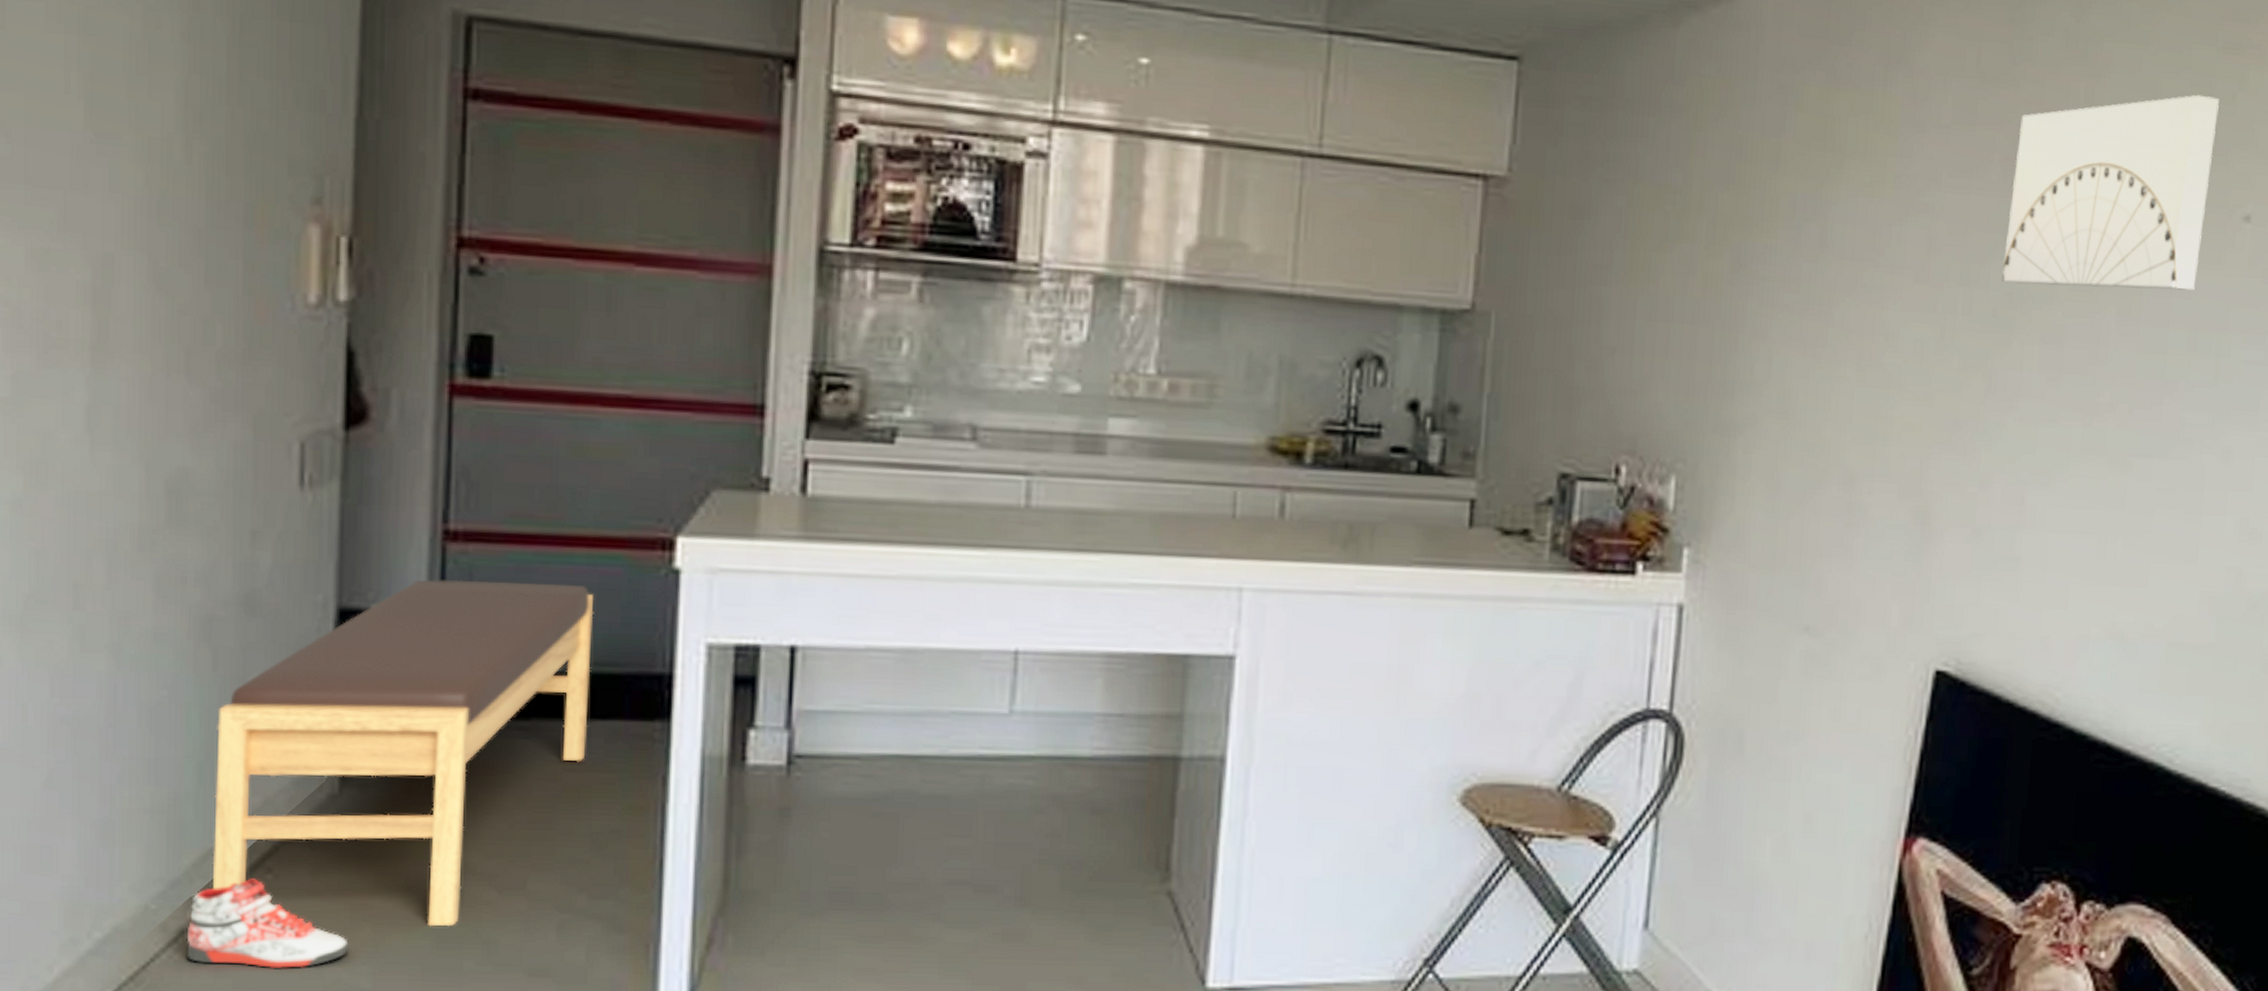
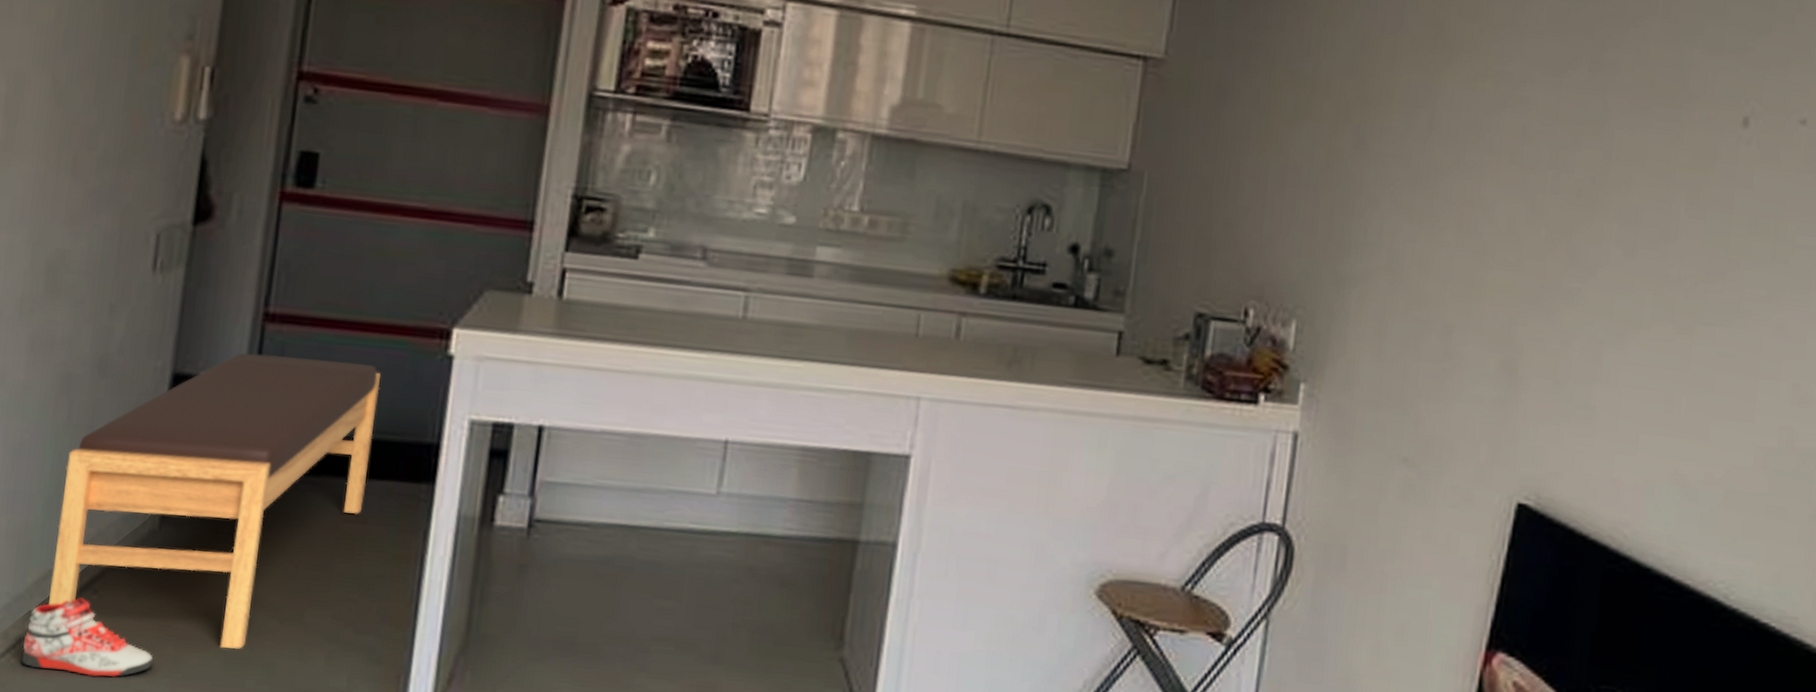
wall art: present [2002,94,2219,291] -> none [1586,14,1780,182]

